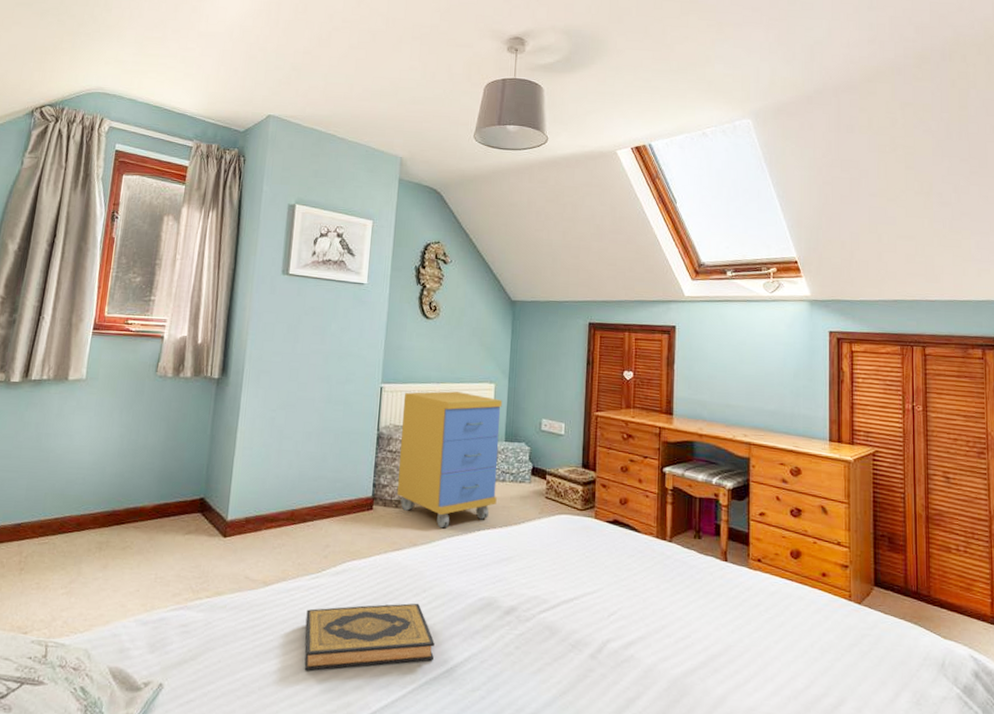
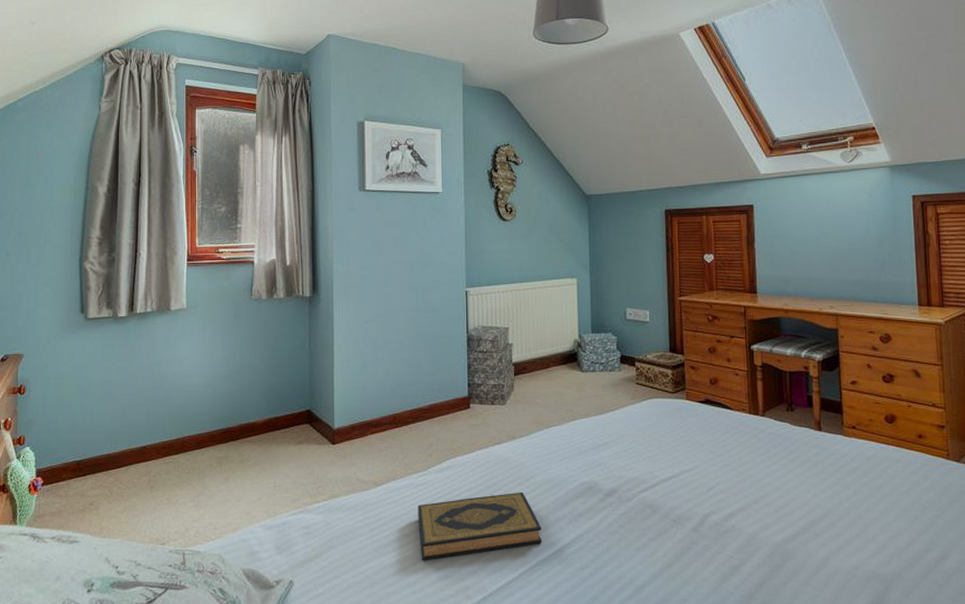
storage cabinet: present [397,391,503,529] -> none [489,289,589,421]

